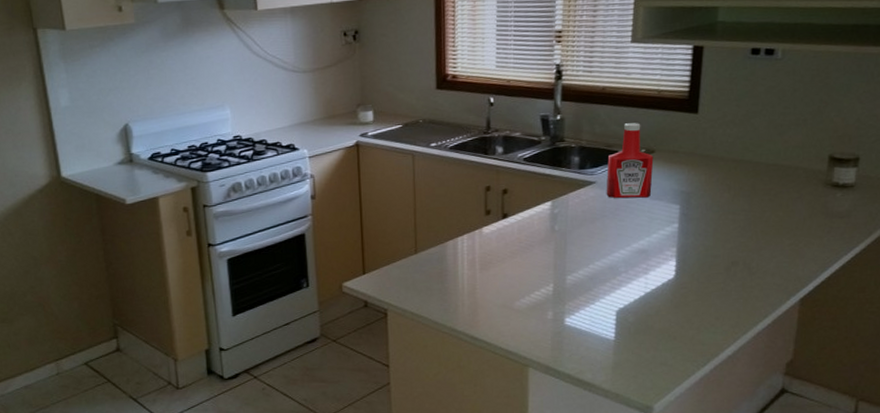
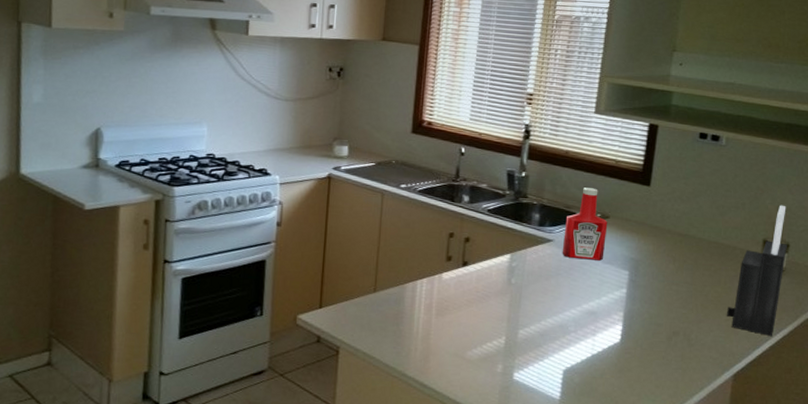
knife block: none [789,115,857,257] -> present [726,205,787,337]

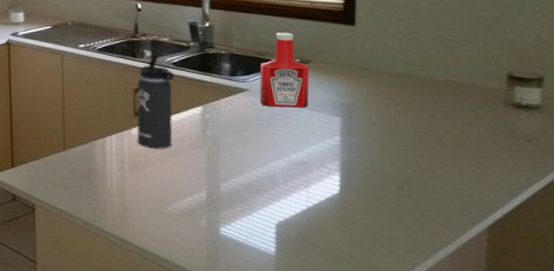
thermos bottle: none [447,200,488,295] -> present [137,54,175,149]
knife block: present [726,205,787,337] -> none [469,33,541,184]

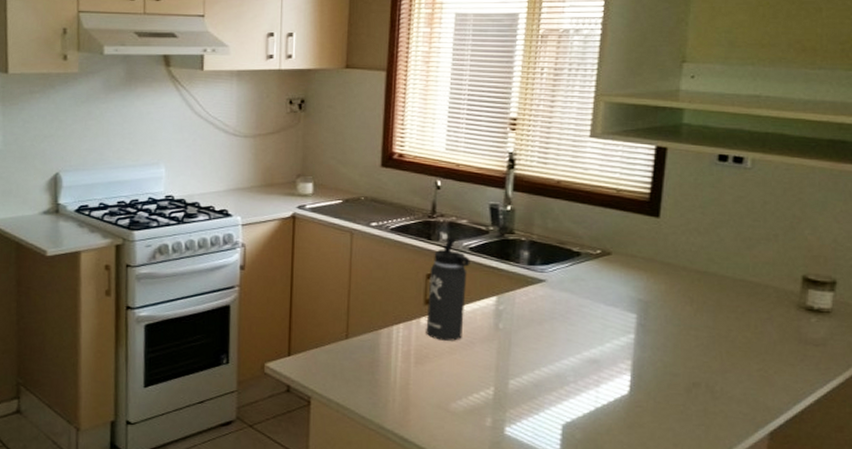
ketchup bottle: present [259,33,310,108] -> none [556,221,610,303]

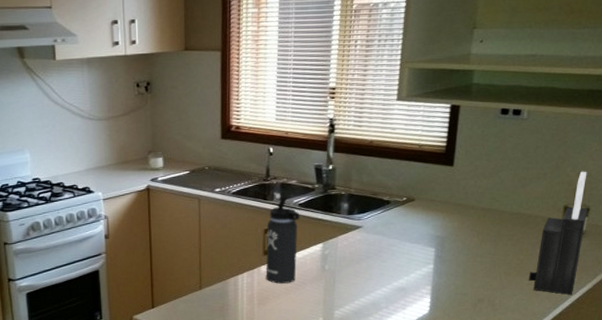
knife block: none [758,235,834,390] -> present [528,171,588,296]

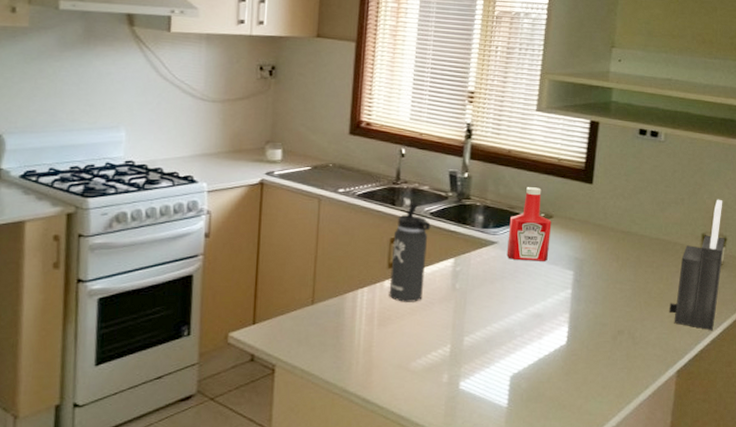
ketchup bottle: none [371,173,413,242] -> present [506,187,552,261]

